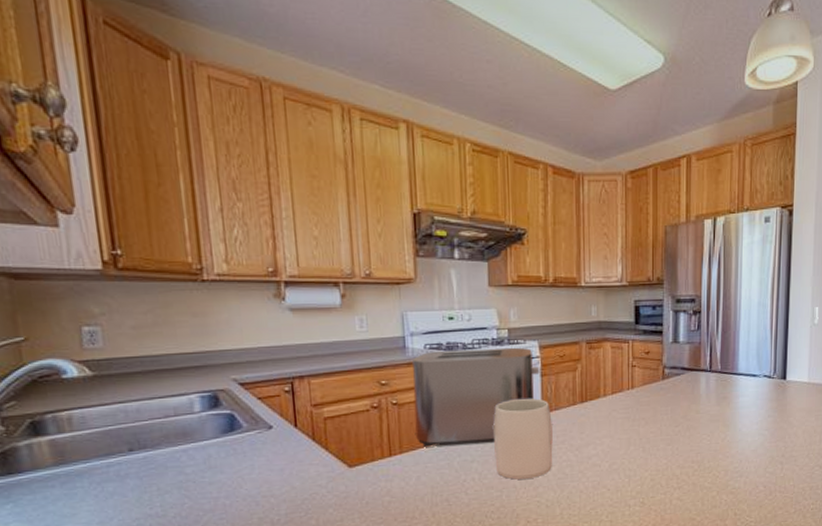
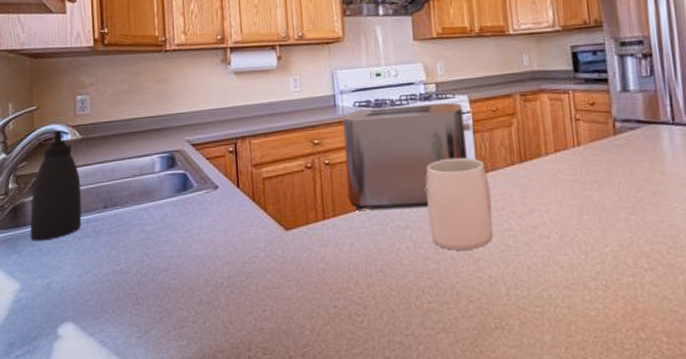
soap dispenser: none [26,365,101,489] -> present [30,130,82,241]

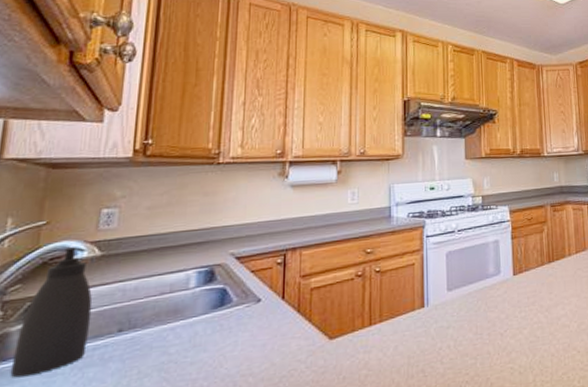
toaster: present [343,102,472,210] -> none [395,212,510,315]
mug: present [425,157,493,250] -> none [468,260,525,345]

